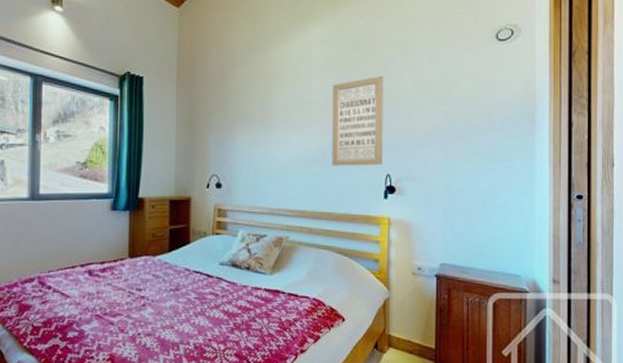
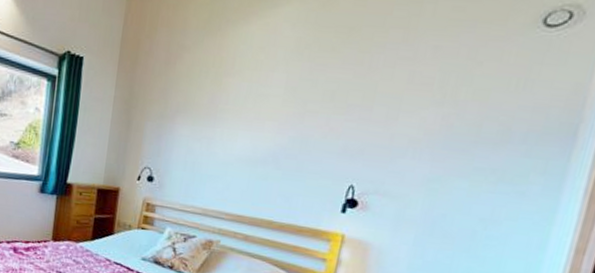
wall art: present [332,75,384,166] -> none [282,66,368,175]

